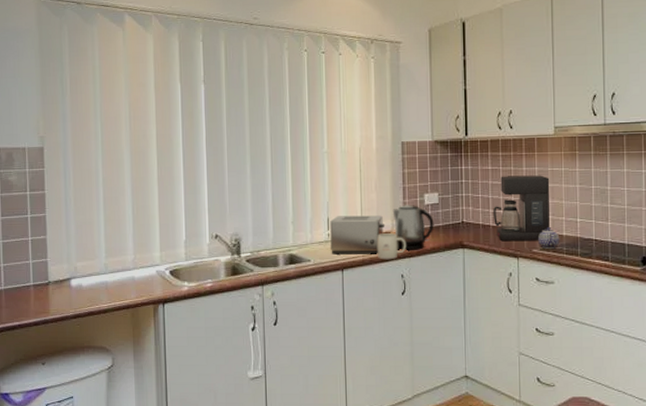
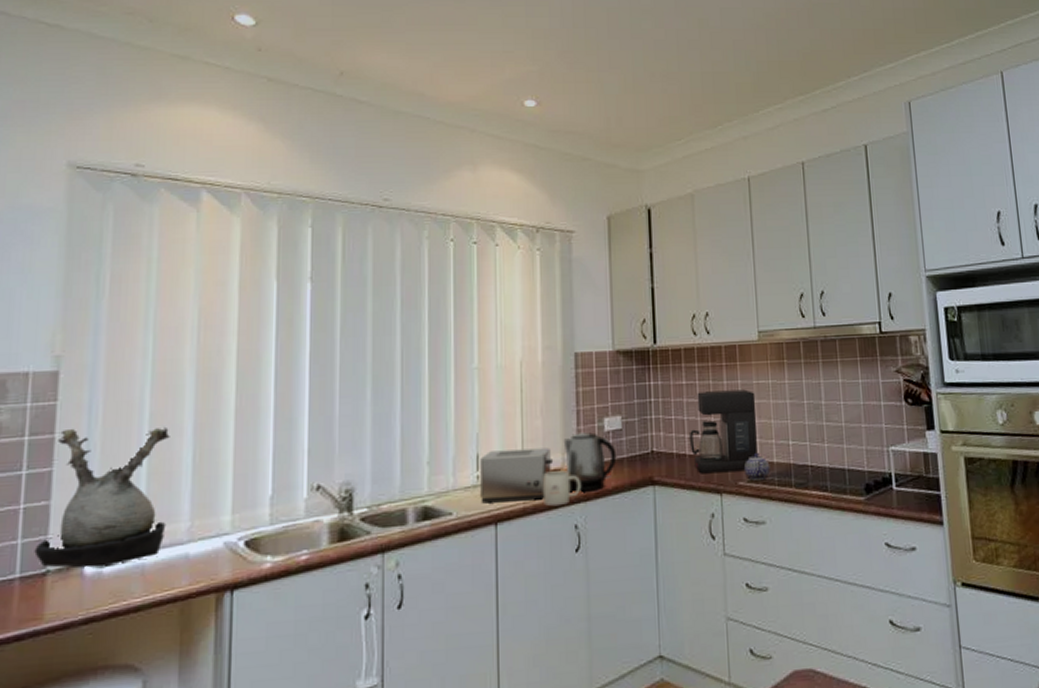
plant: none [40,187,119,283] -> present [34,426,170,569]

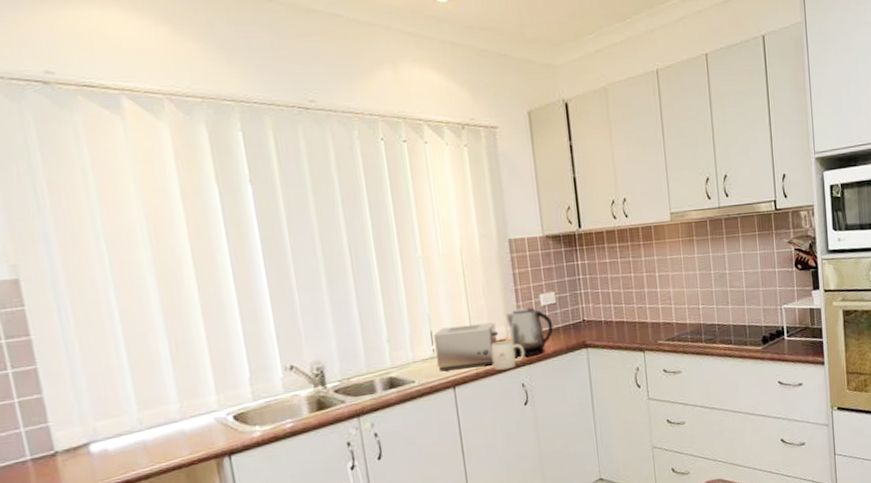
plant: present [34,426,170,569] -> none [35,323,158,450]
coffee maker: present [690,389,757,473] -> none [615,264,673,335]
teapot: present [743,452,771,480] -> none [661,316,684,339]

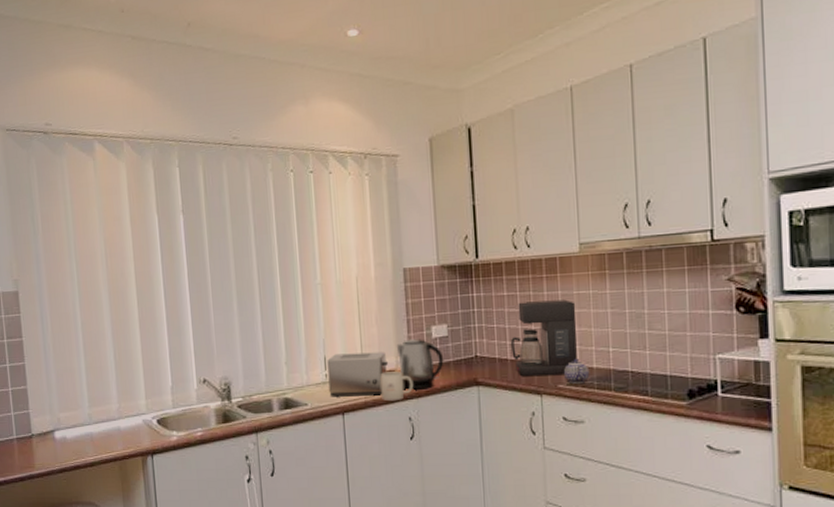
coffee maker: none [615,264,673,335] -> present [511,299,577,376]
teapot: none [661,316,684,339] -> present [563,358,590,384]

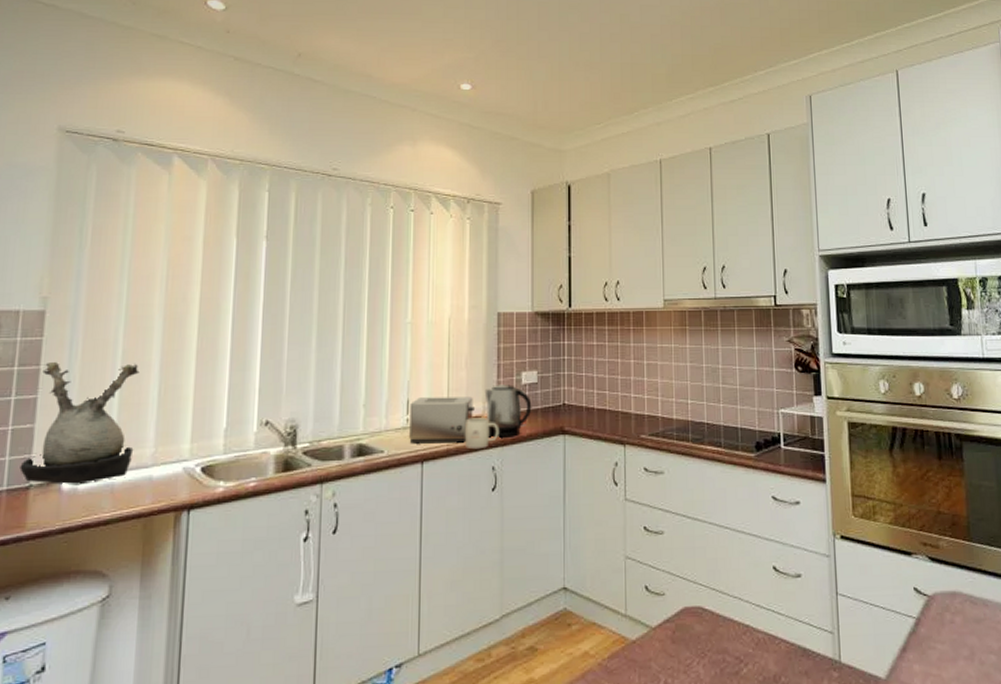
plant: none [22,332,103,435] -> present [19,361,140,486]
coffee maker: present [511,299,577,376] -> none [598,352,659,426]
teapot: present [563,358,590,384] -> none [645,408,670,434]

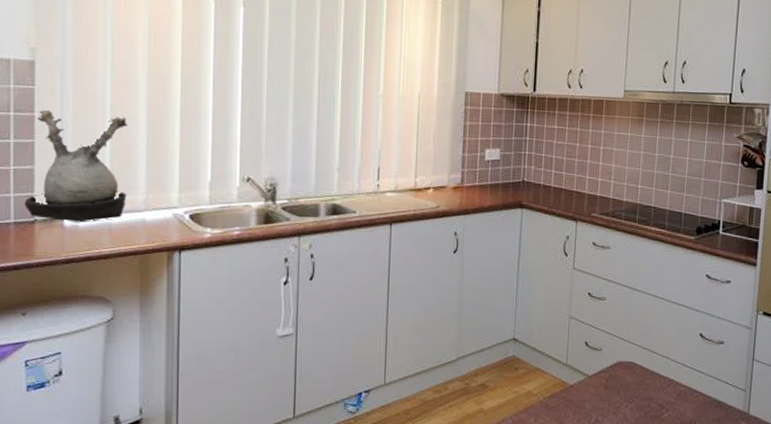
toaster: present [409,397,476,444] -> none [379,166,441,209]
mug: present [465,418,500,450] -> none [431,188,463,216]
kettle: present [484,384,532,438] -> none [450,159,494,207]

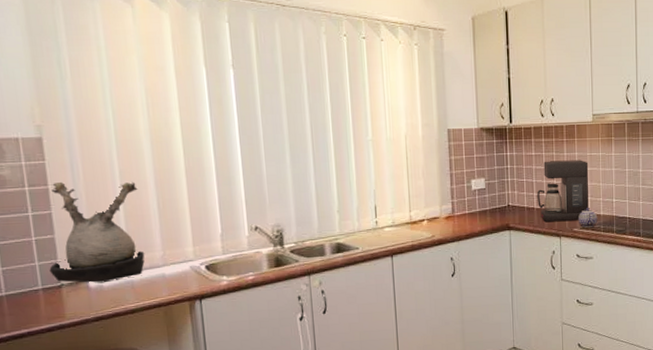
coffee maker: none [555,136,615,205] -> present [537,160,589,222]
teapot: none [597,191,620,214] -> present [577,207,598,228]

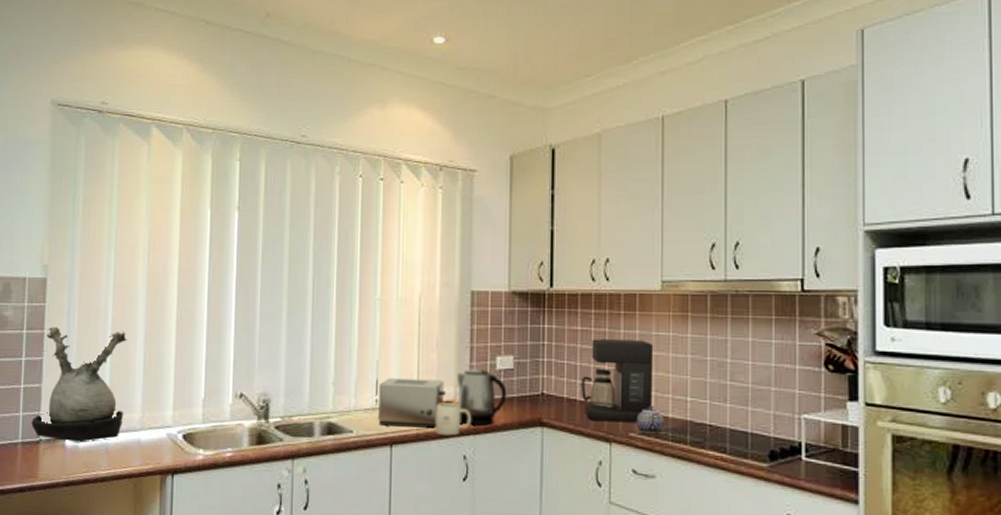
toaster: none [377,201,434,242] -> present [378,378,447,428]
mug: none [426,218,455,245] -> present [435,403,472,436]
kettle: none [440,190,482,235] -> present [456,369,507,426]

